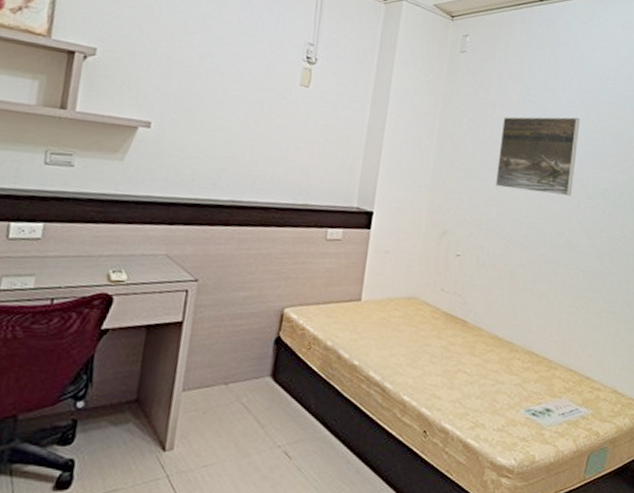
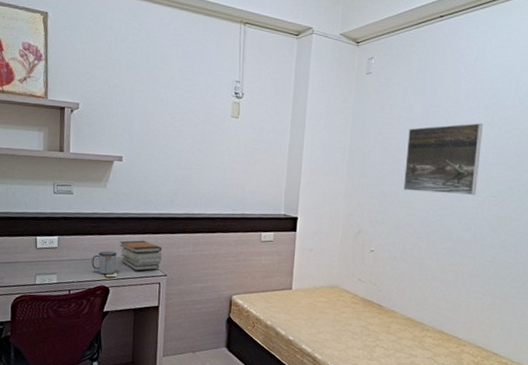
mug: none [90,245,130,278] -> present [91,250,117,275]
book stack: none [134,232,195,274] -> present [119,240,162,271]

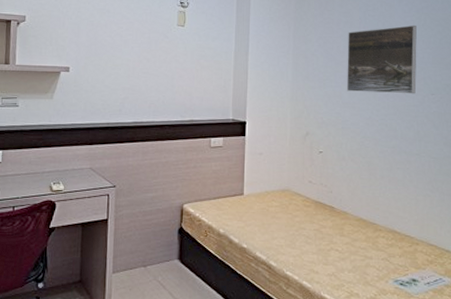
mug: present [91,250,117,275] -> none [37,163,64,189]
book stack: present [119,240,162,271] -> none [66,151,111,183]

